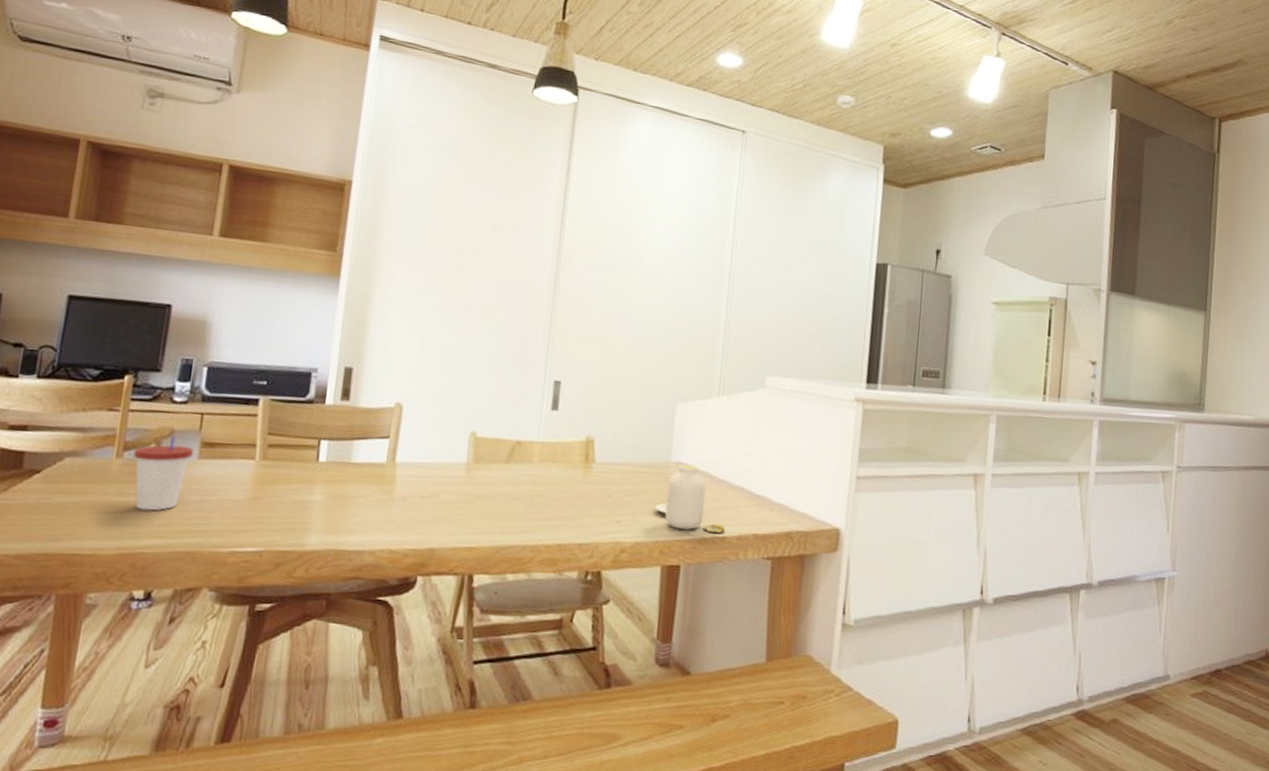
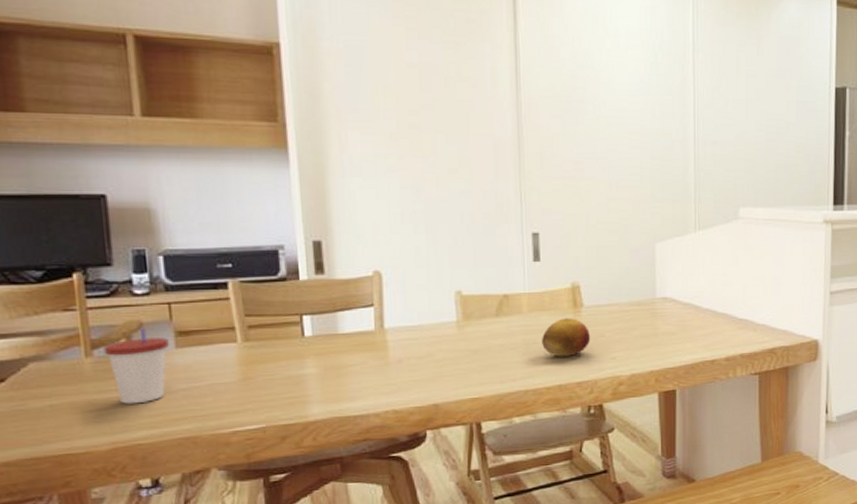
fruit: none [547,472,599,515] -> present [542,318,591,357]
jar: present [655,464,725,534] -> none [647,298,713,358]

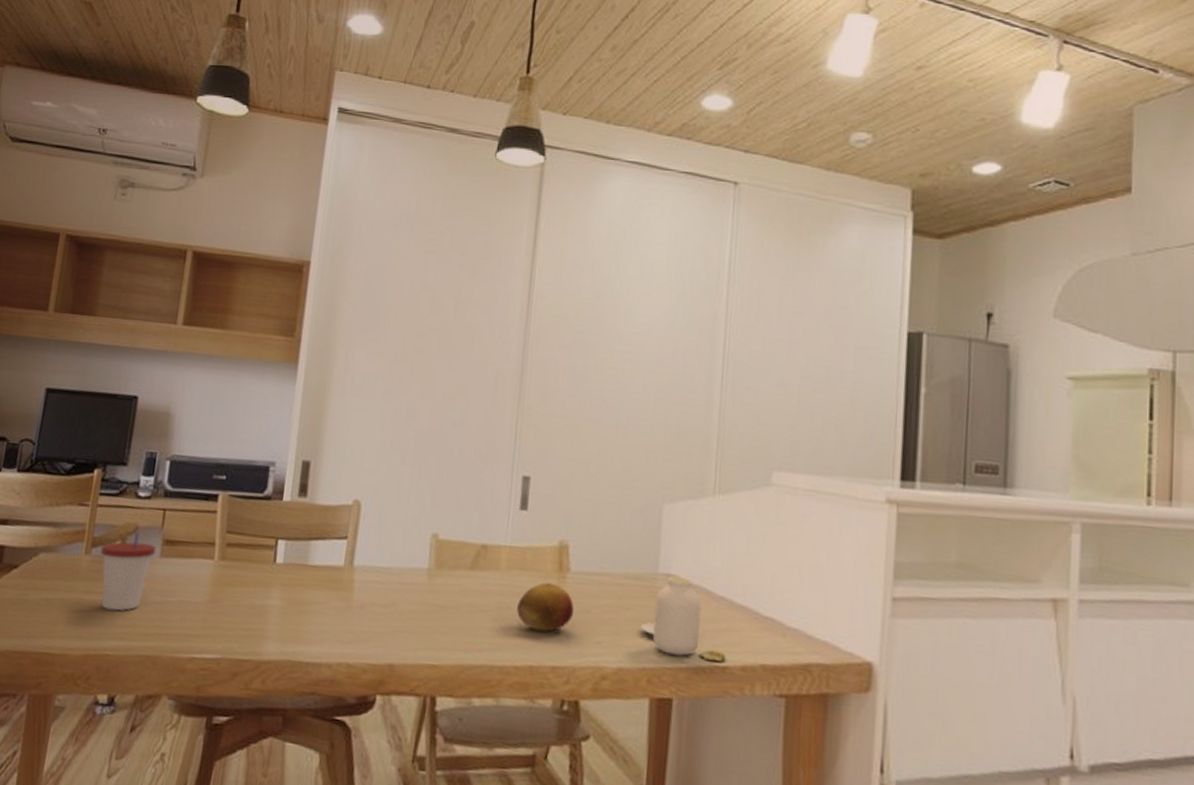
jar: none [647,298,713,358] -> present [641,576,726,662]

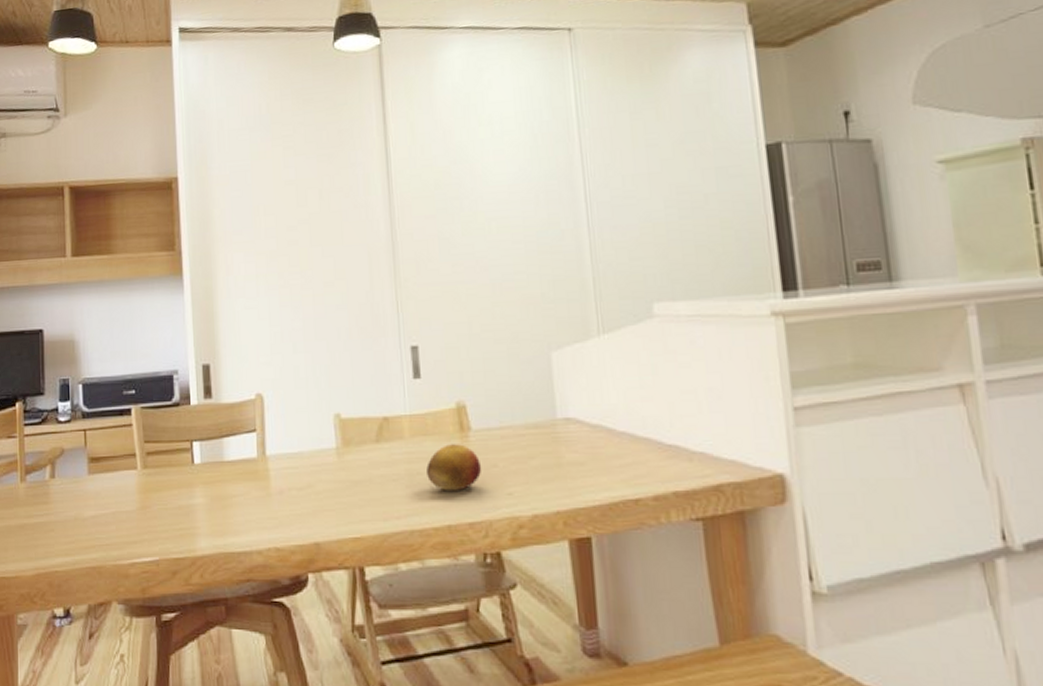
cup: present [100,532,156,611] -> none [34,454,83,530]
jar: present [641,576,726,662] -> none [549,419,636,496]

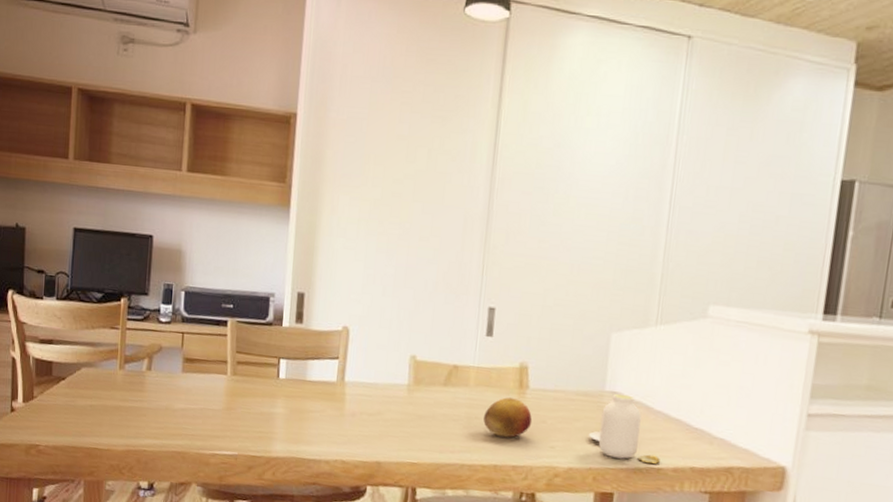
jar: none [549,419,636,496] -> present [589,393,660,465]

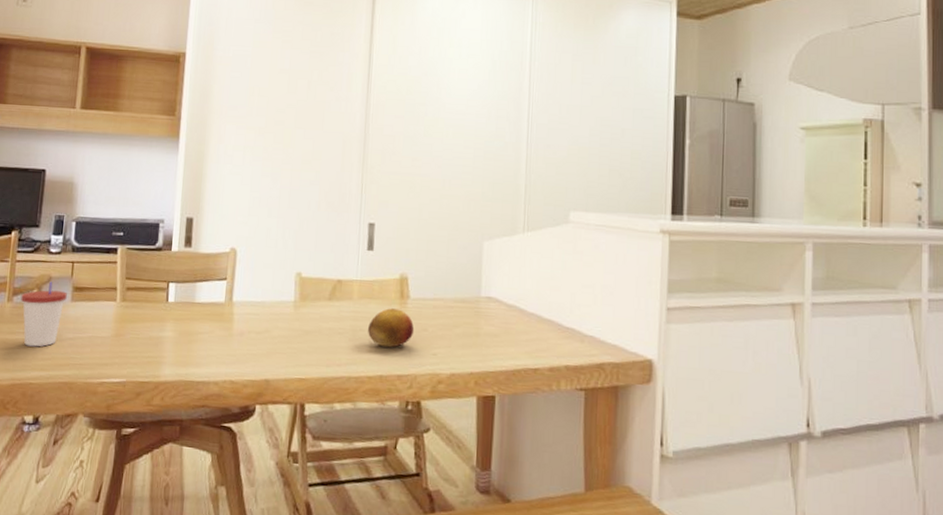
cup: none [132,351,178,416] -> present [20,281,67,347]
jar: present [589,393,660,465] -> none [468,298,536,365]

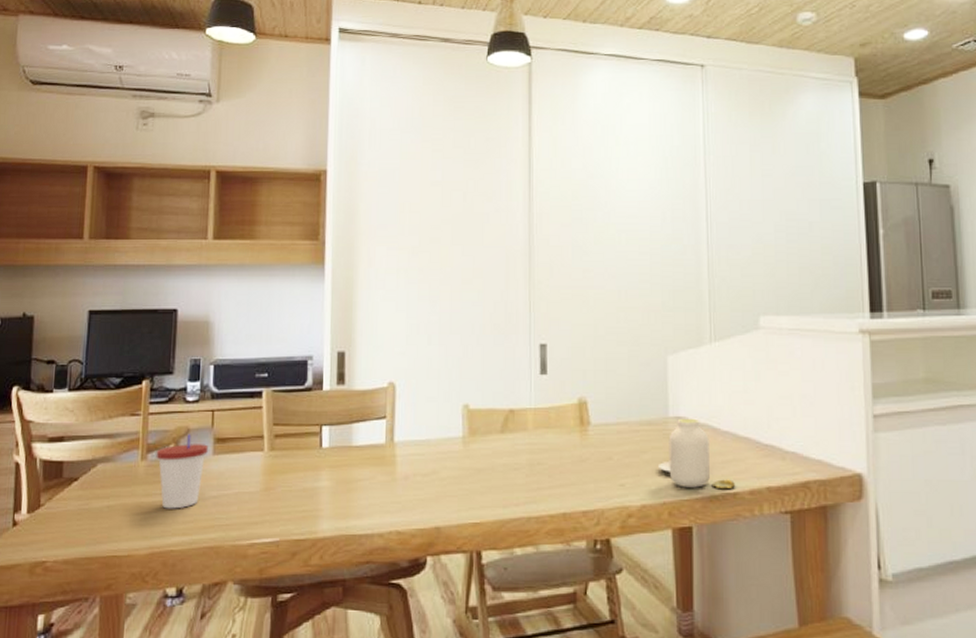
fruit: present [368,308,415,348] -> none [547,437,598,481]
jar: none [468,298,536,365] -> present [659,418,735,490]

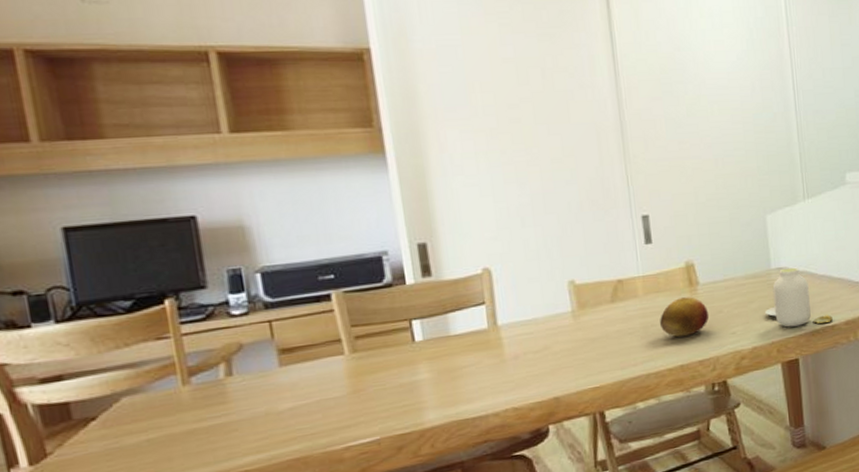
cup: present [156,434,208,509] -> none [201,349,272,431]
fruit: none [547,437,598,481] -> present [660,297,710,337]

